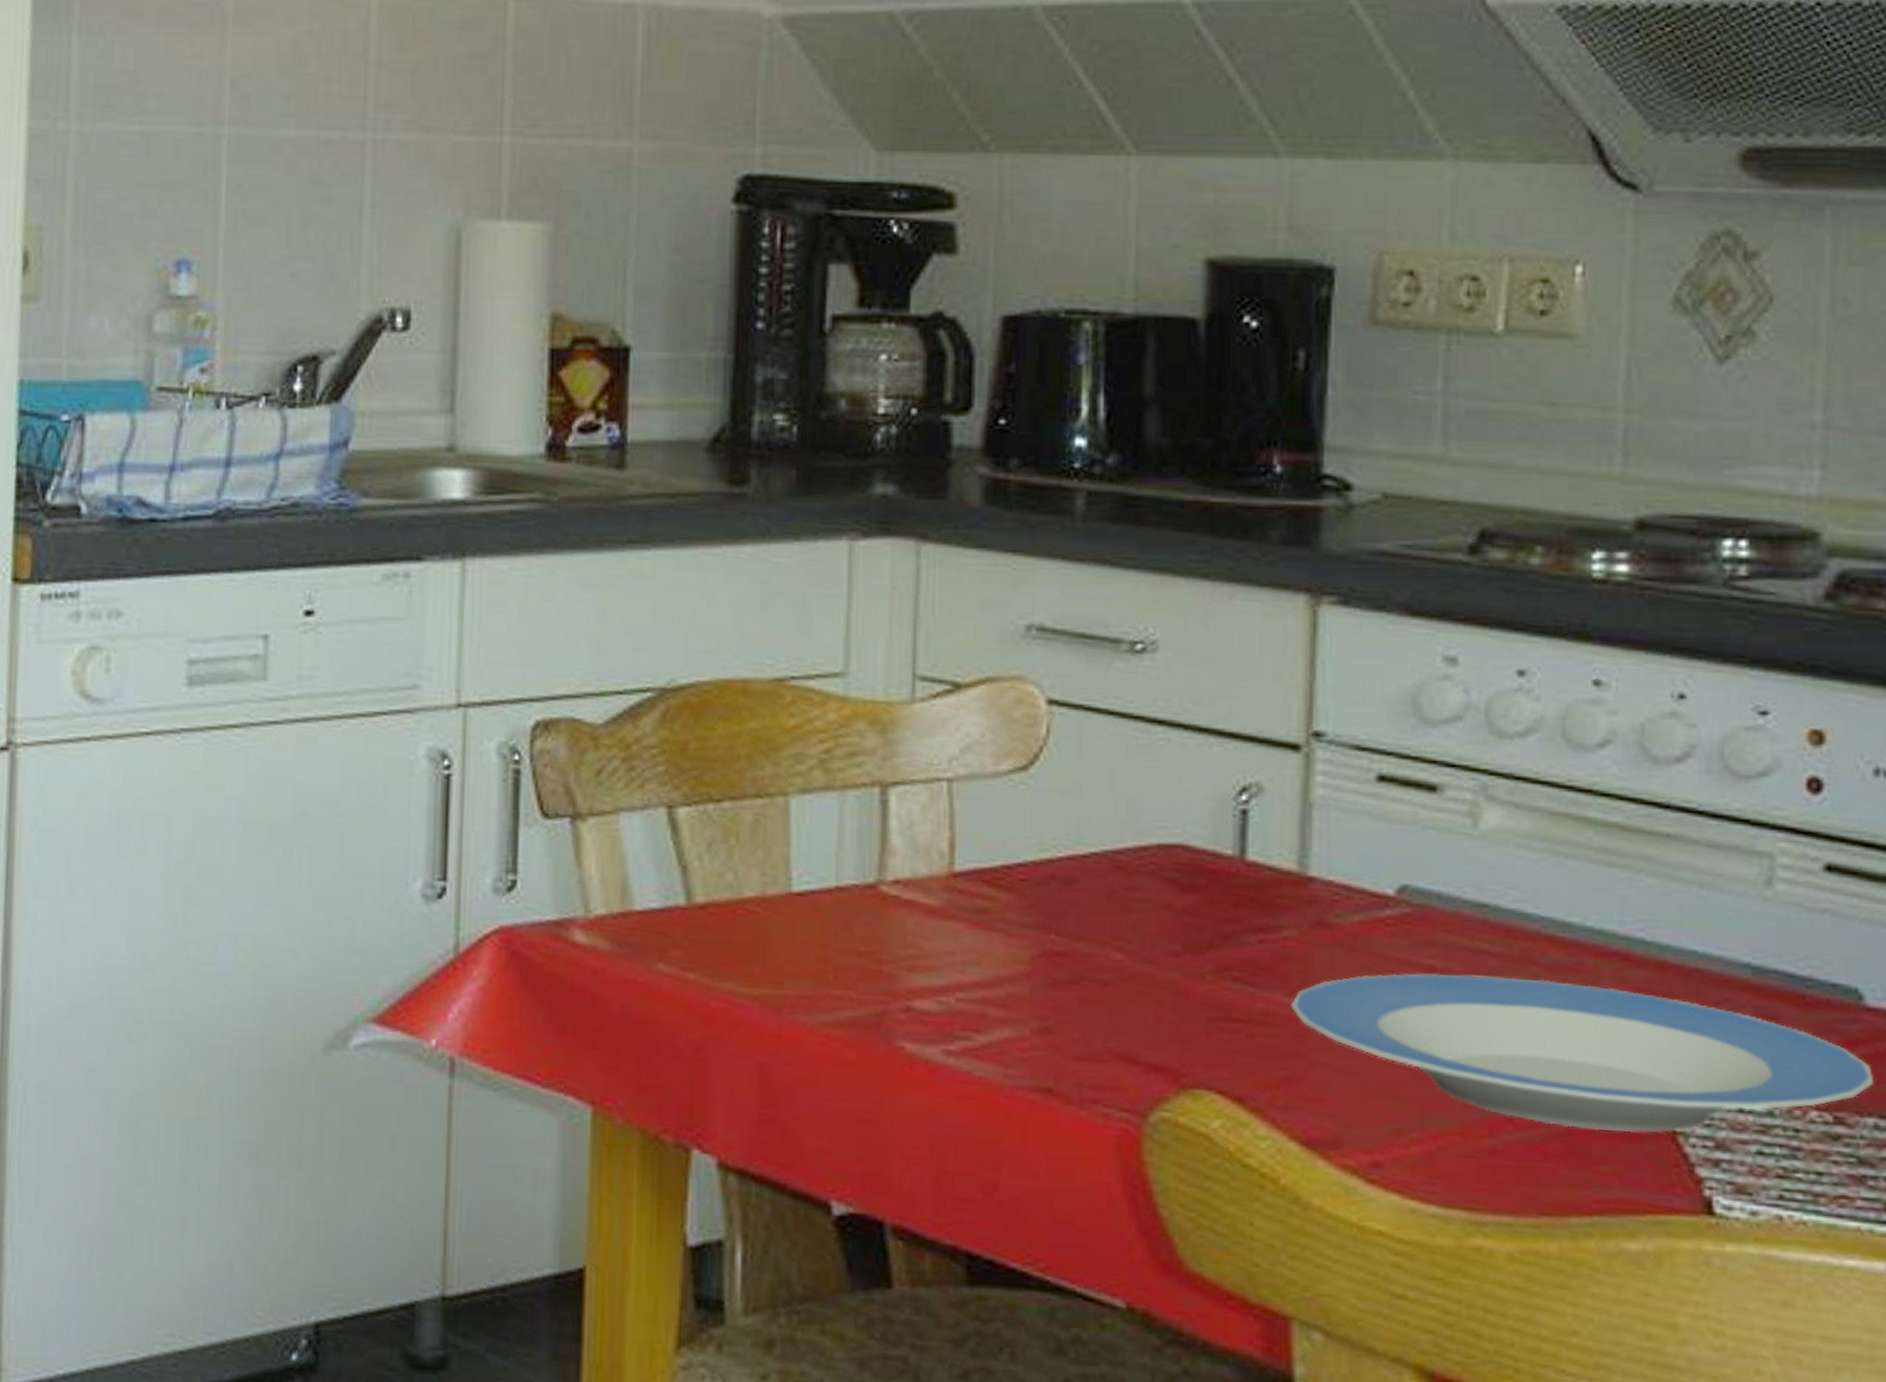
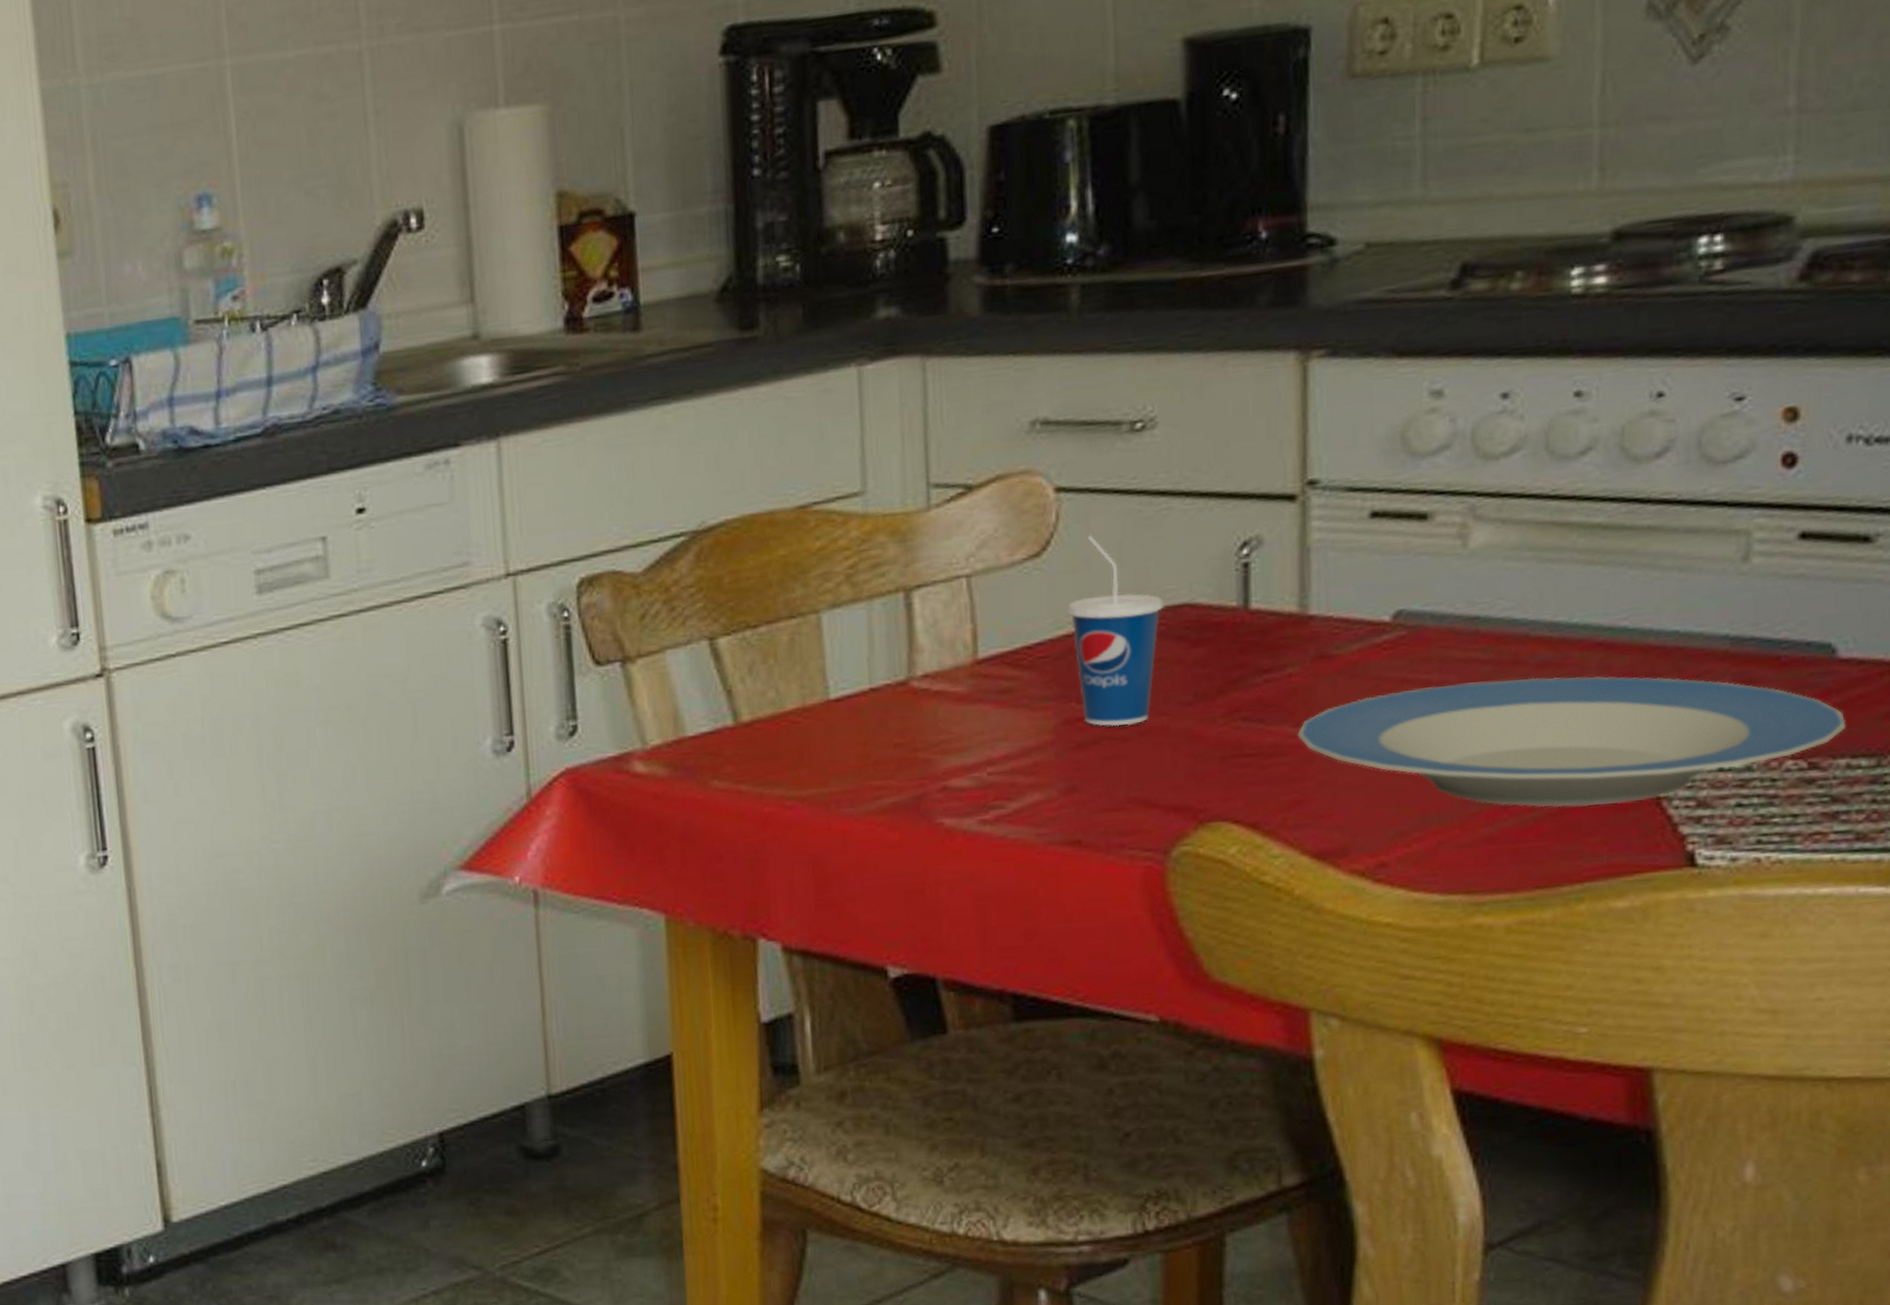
cup: none [1052,755,1156,969] -> present [1067,535,1164,727]

